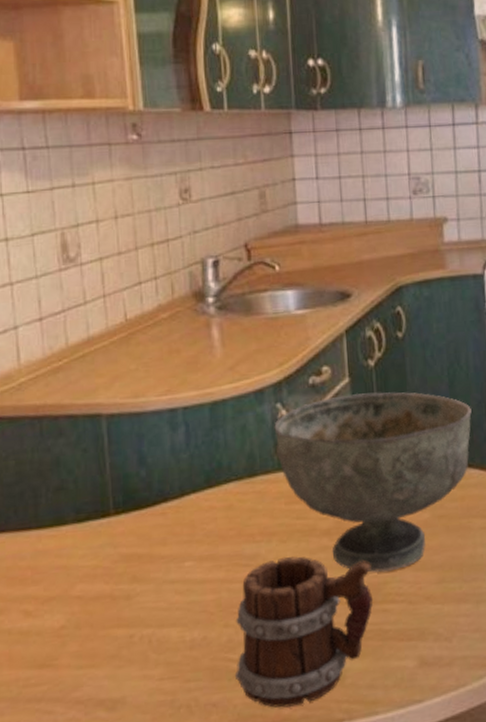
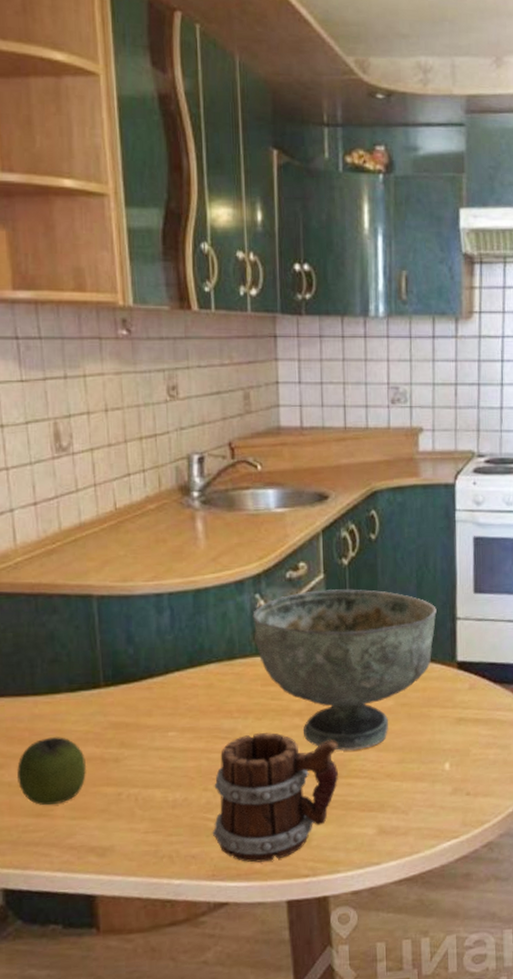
apple: none [17,574,95,655] -> present [16,737,87,806]

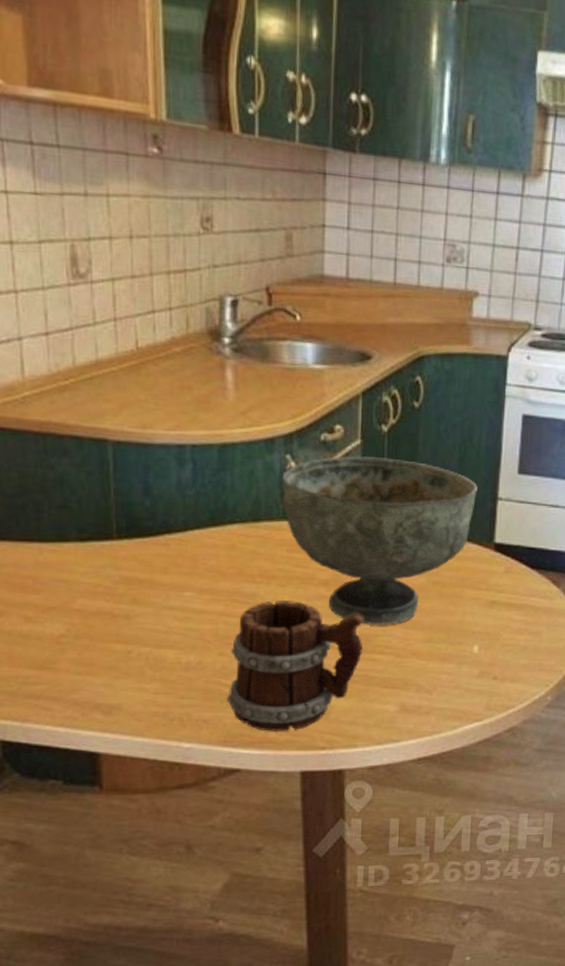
apple: present [16,737,87,806] -> none [17,587,95,658]

